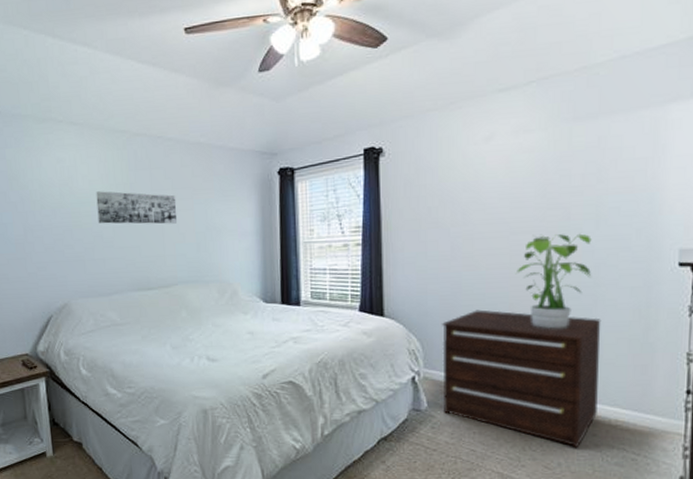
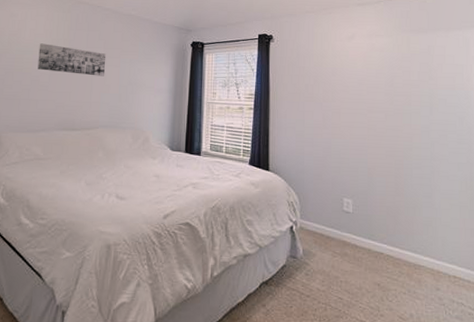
dresser: present [442,309,601,449] -> none [315,171,439,301]
potted plant: present [515,233,592,329] -> none [372,114,429,193]

